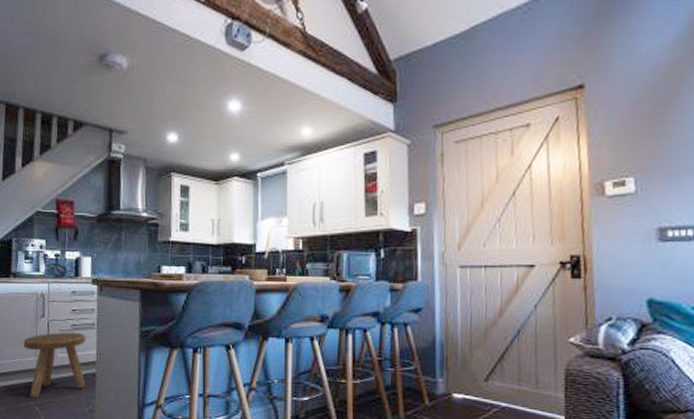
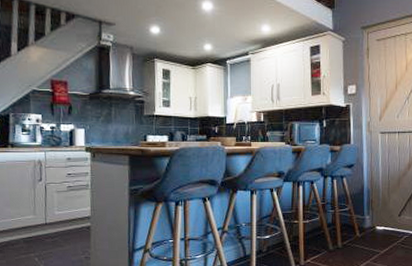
stool: present [23,332,86,398] -> none [22,193,81,250]

